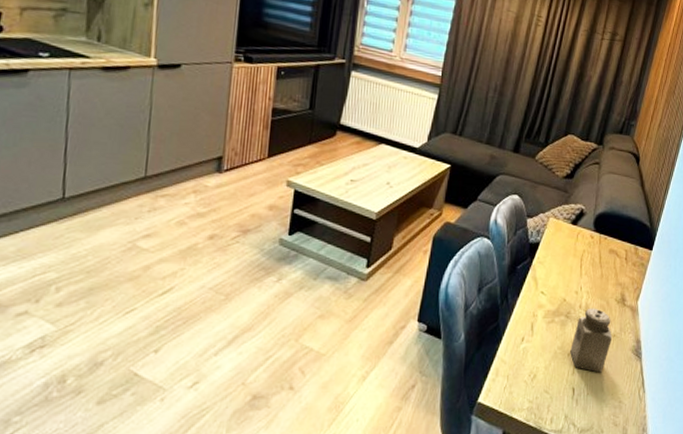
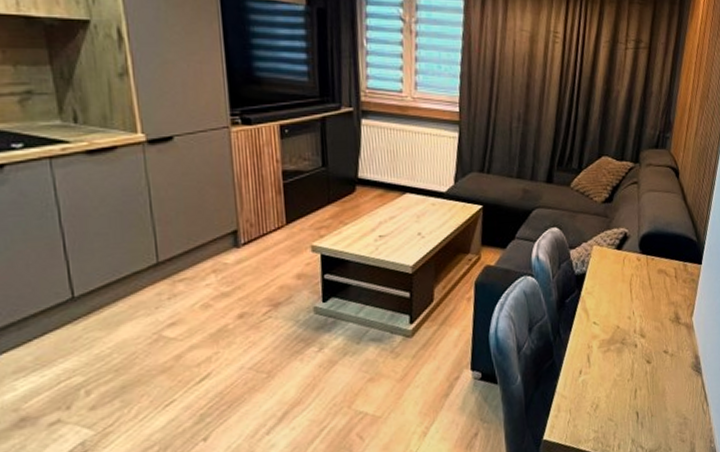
salt shaker: present [570,308,612,373] -> none [629,330,670,394]

